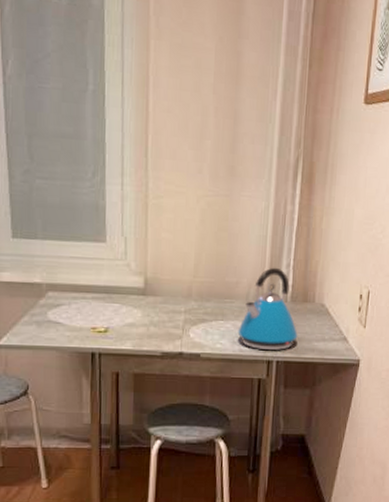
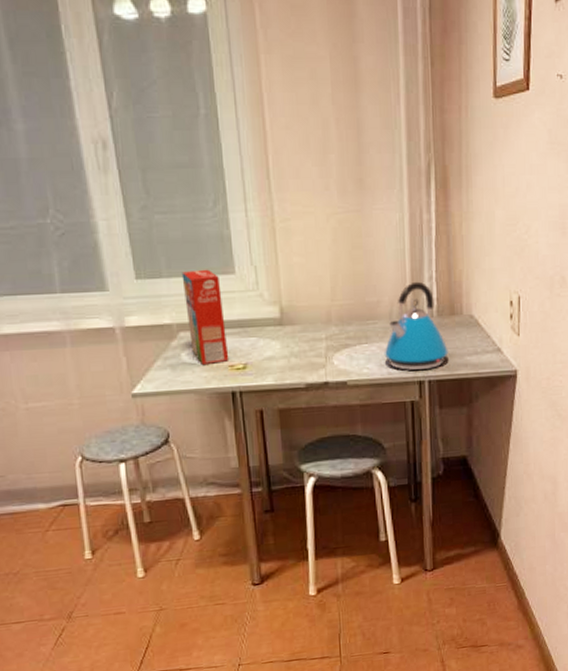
cereal box: none [55,235,93,325] -> present [181,269,229,364]

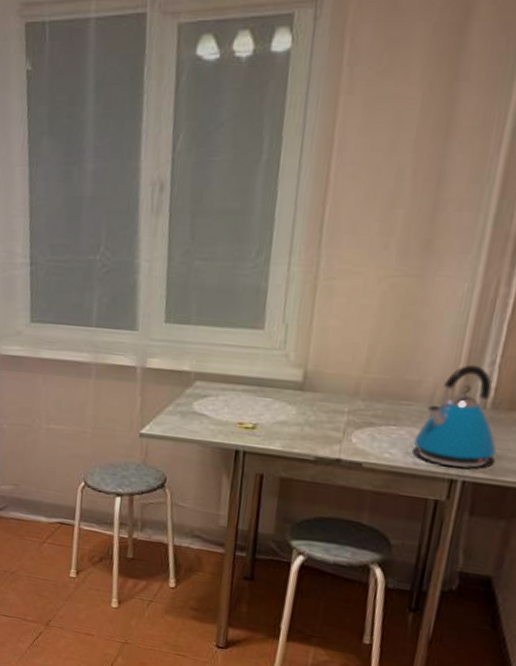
cereal box: present [181,269,229,364] -> none [204,320,247,418]

